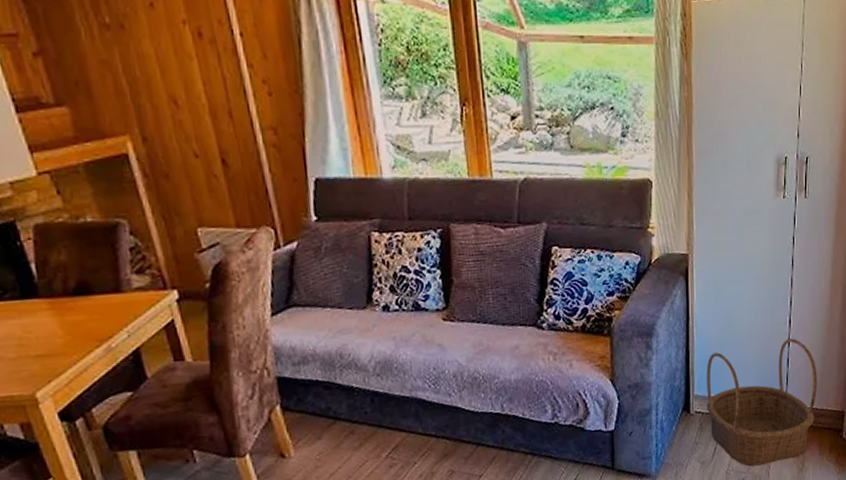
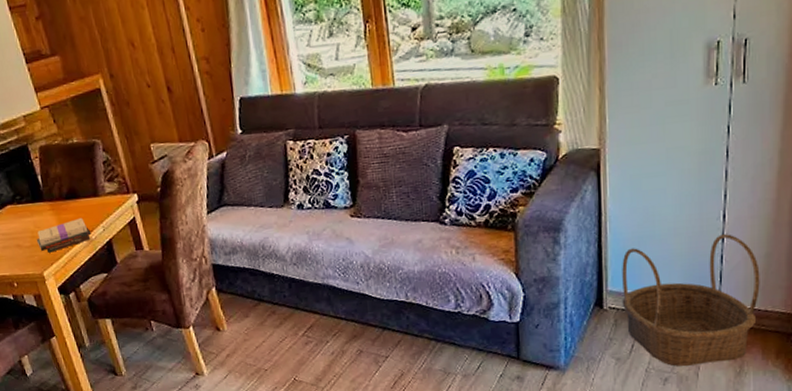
books: none [25,319,110,366] -> present [36,217,91,253]

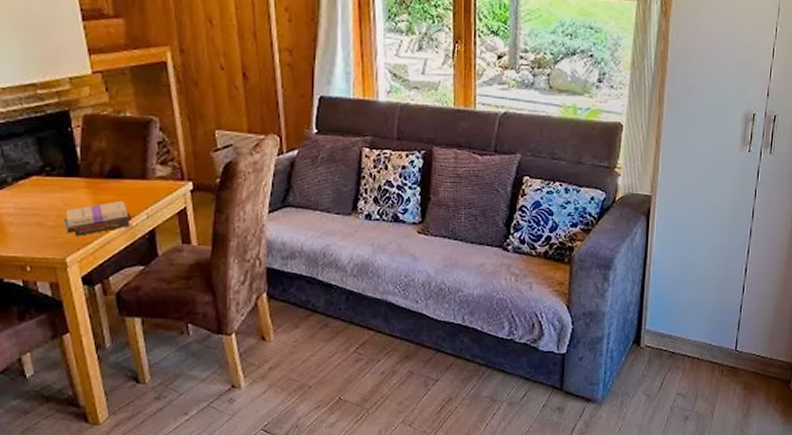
basket: present [622,234,760,366] -> none [656,286,770,405]

